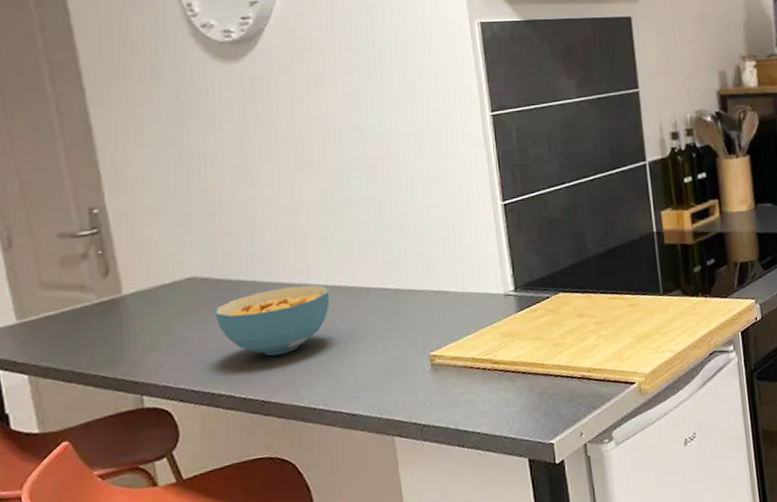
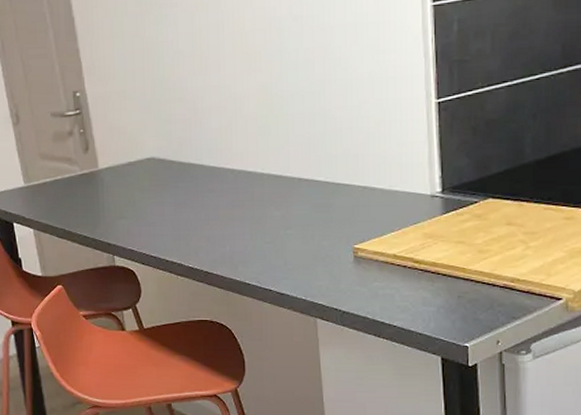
cereal bowl: present [214,285,329,356] -> none [169,172,265,233]

